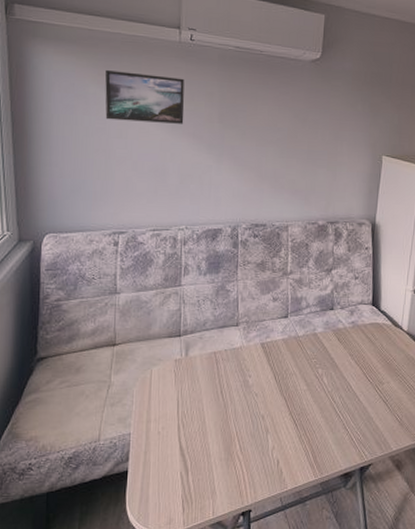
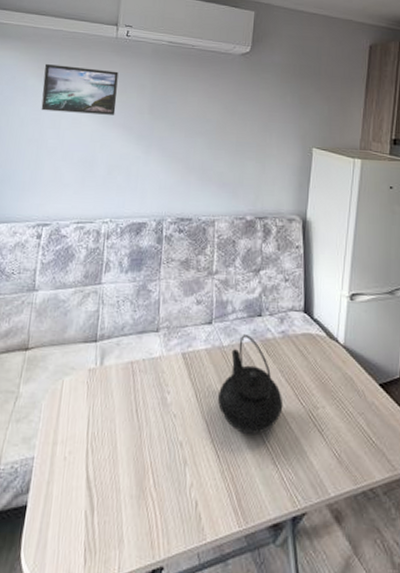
teapot: none [294,325,353,407] -> present [217,333,283,435]

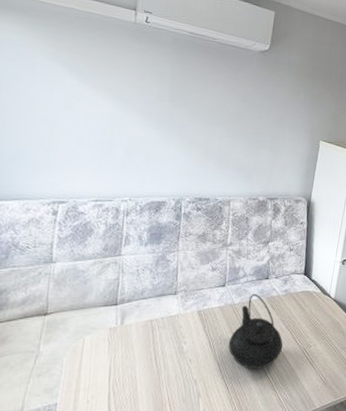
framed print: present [41,64,119,115] -> none [52,43,137,100]

